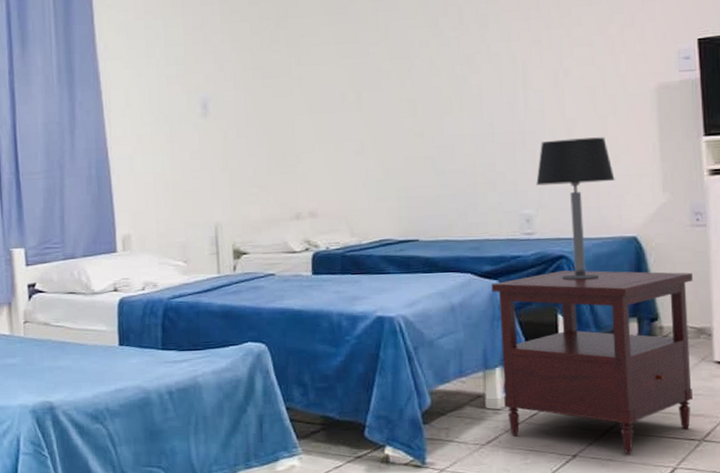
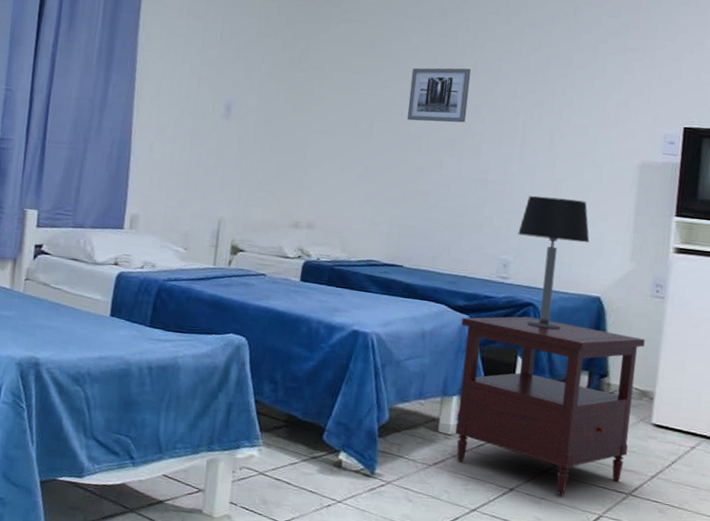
wall art: none [393,17,460,84] -> present [406,68,472,123]

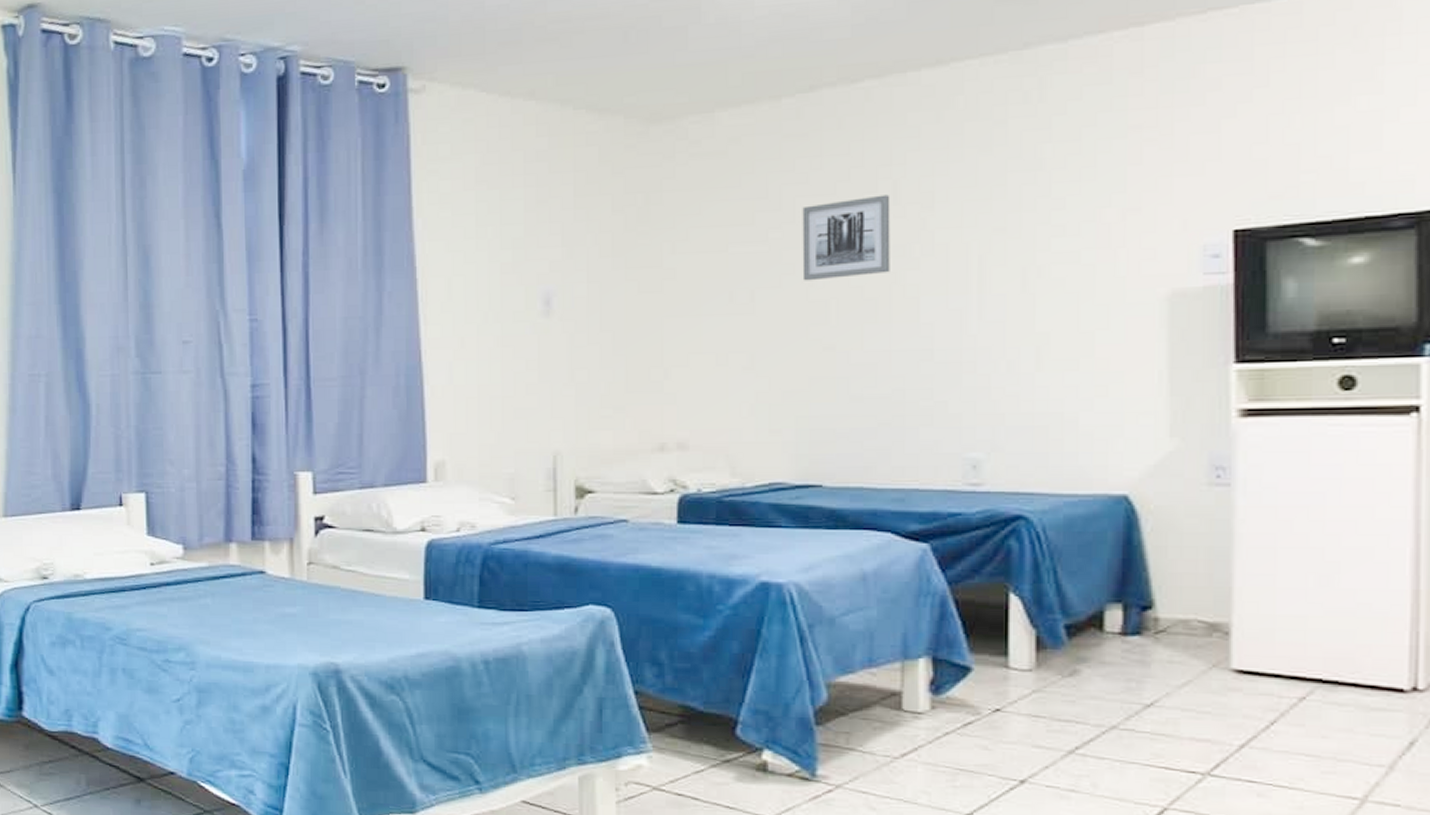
side table: present [455,316,645,496] -> none [919,536,1206,785]
table lamp: present [518,196,590,330] -> none [989,359,1101,549]

